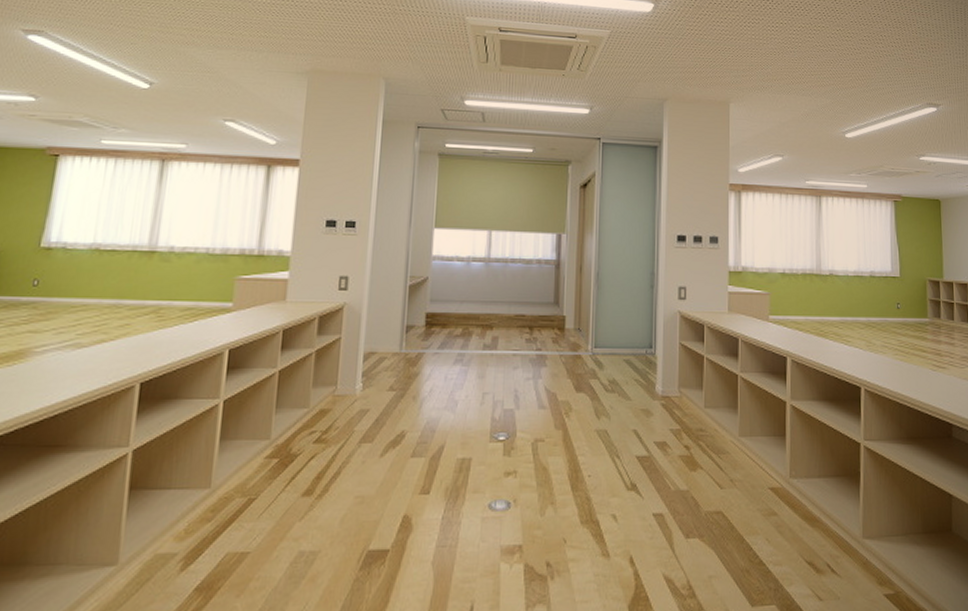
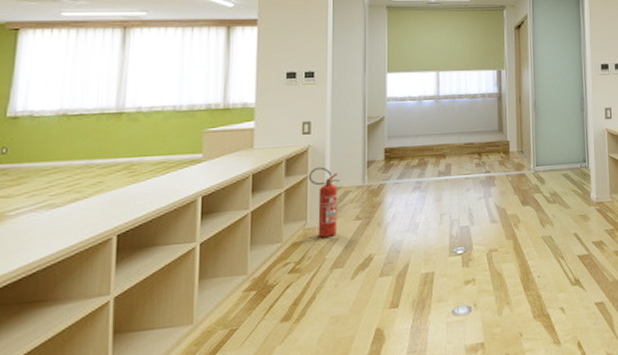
fire extinguisher: none [341,328,376,407] -> present [308,167,340,238]

